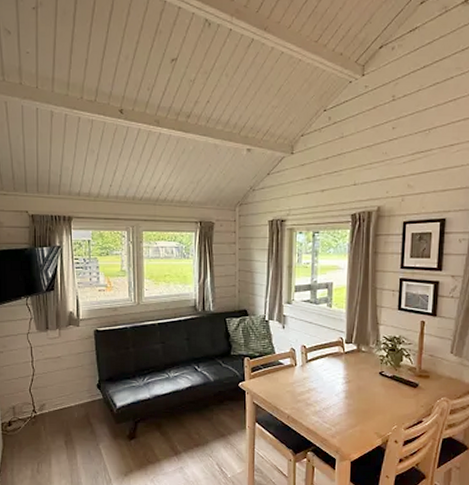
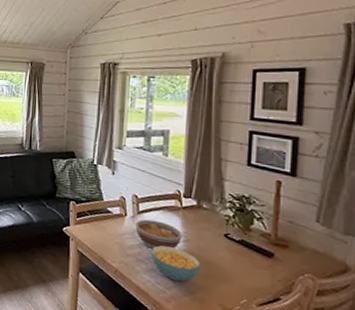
bowl: none [305,367,345,392] -> present [135,219,182,249]
cereal bowl: none [318,389,360,418] -> present [150,245,201,282]

